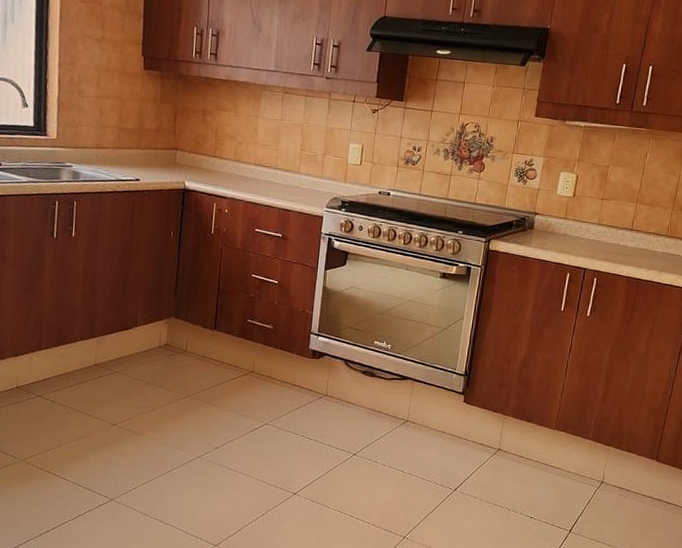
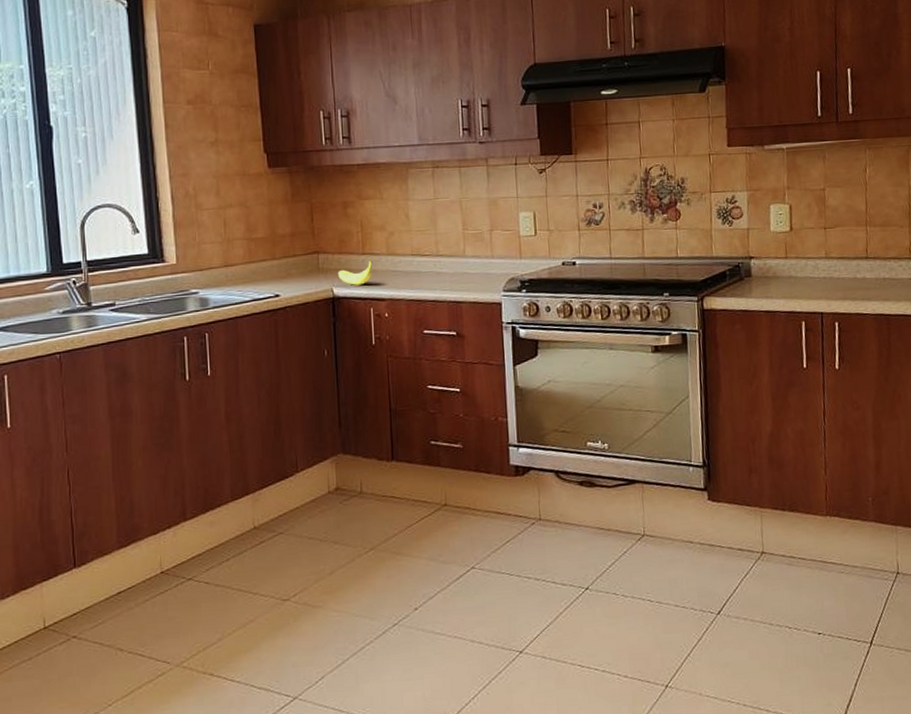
fruit: none [191,163,221,182] -> present [338,261,373,285]

